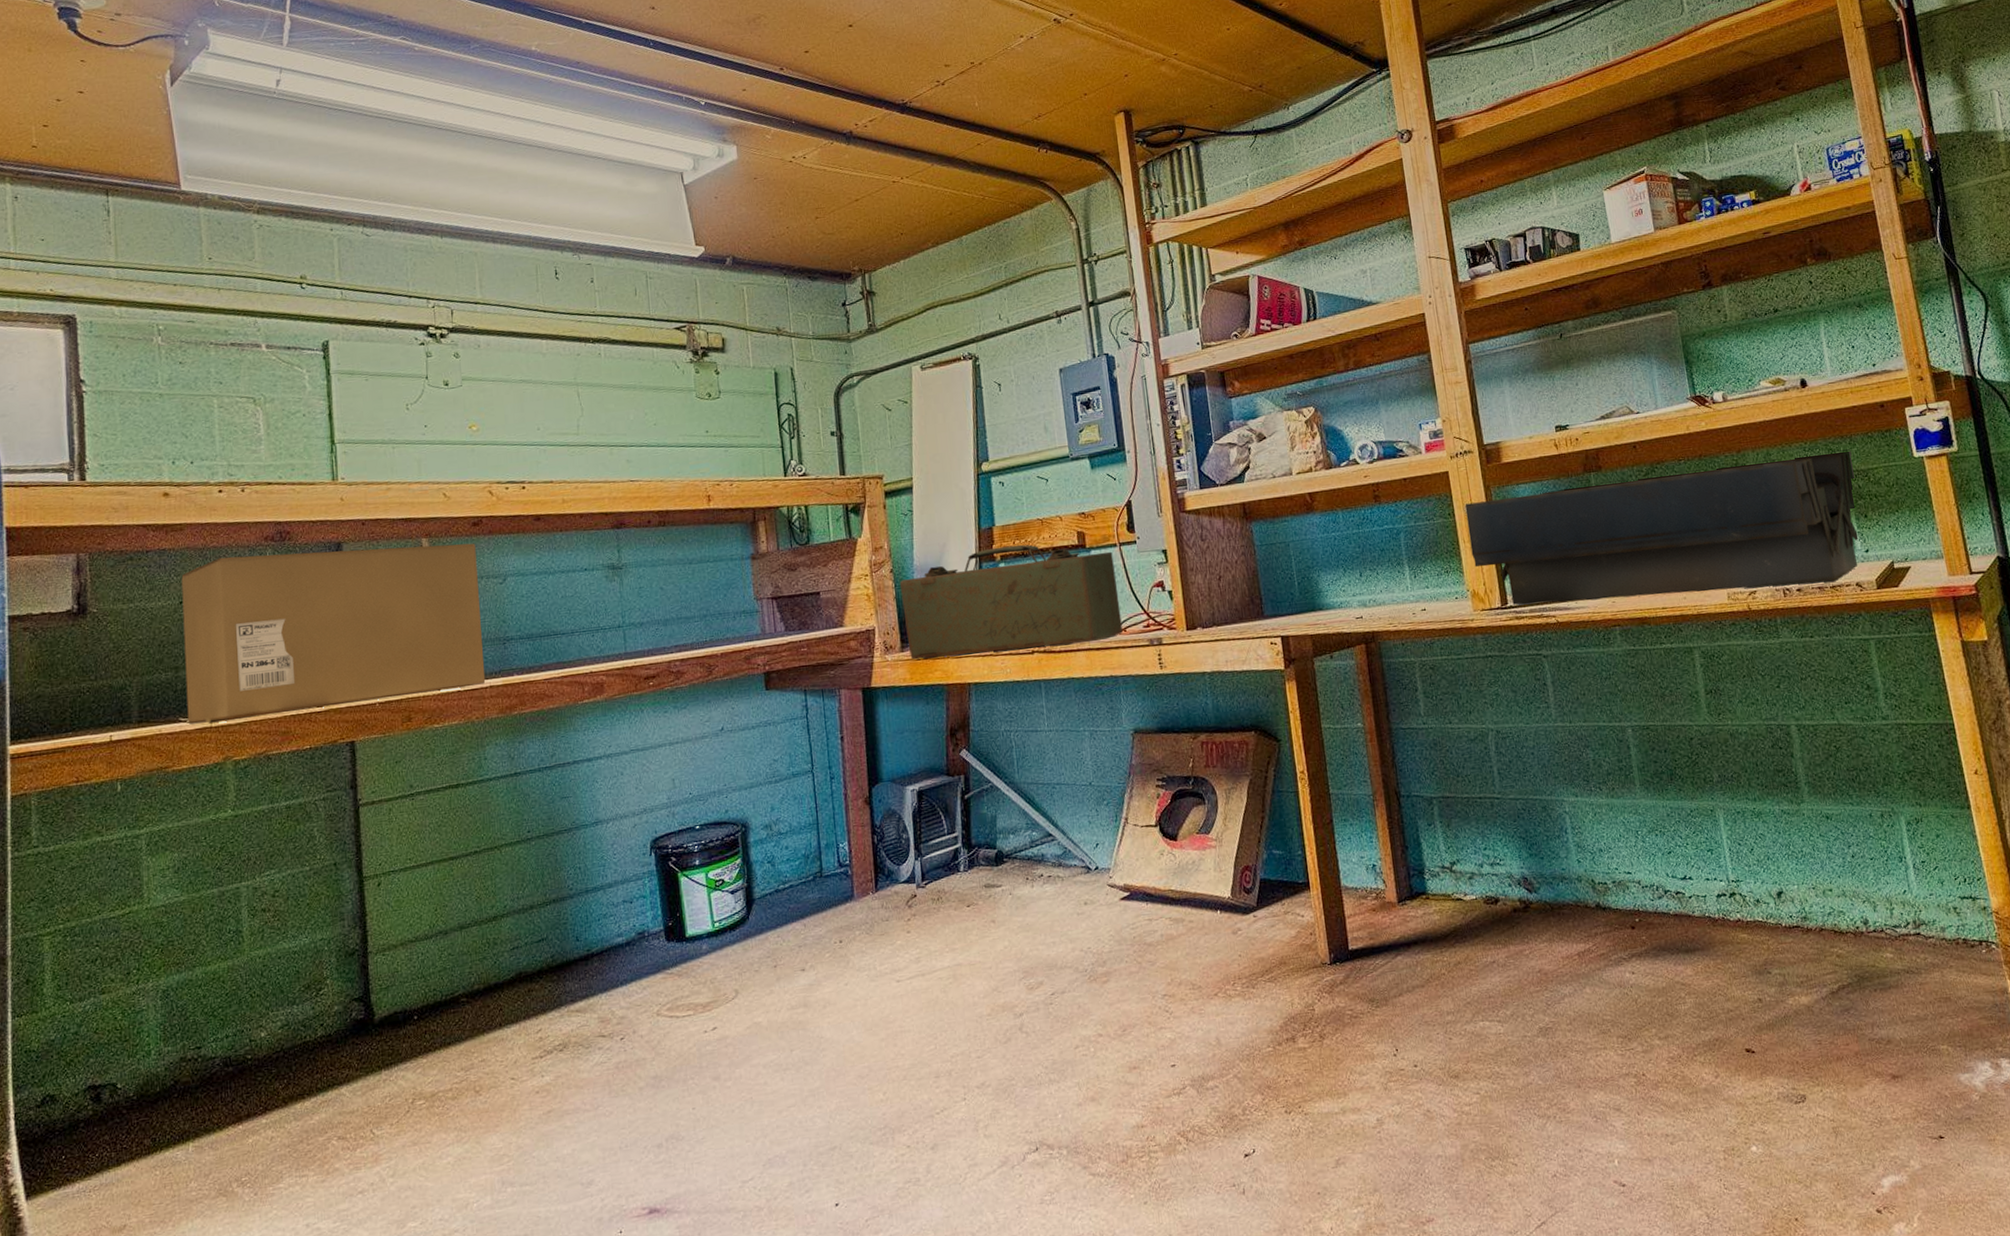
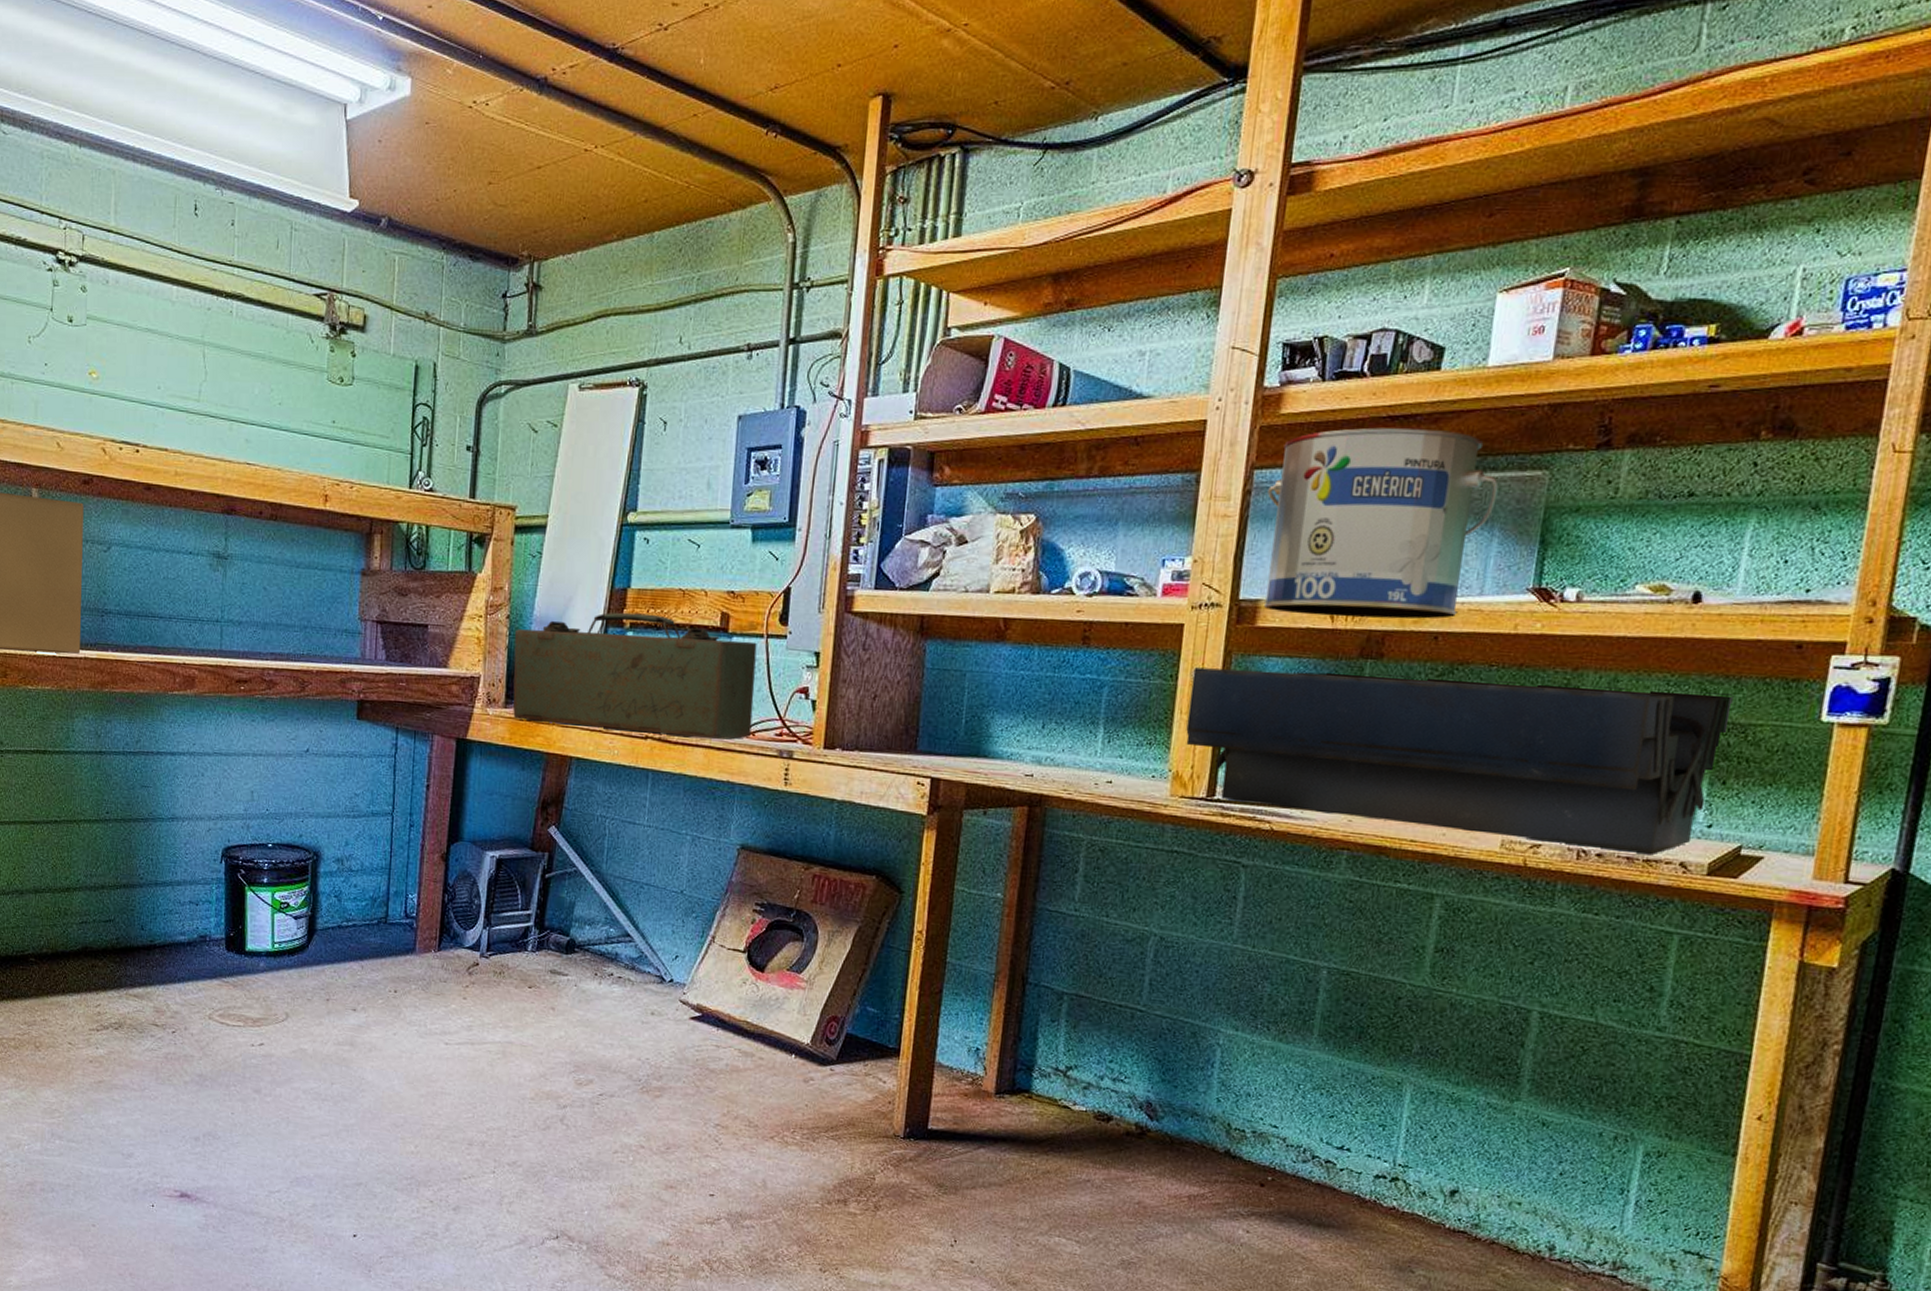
paint can: none [1482,292,1647,449] -> present [1263,427,1499,620]

